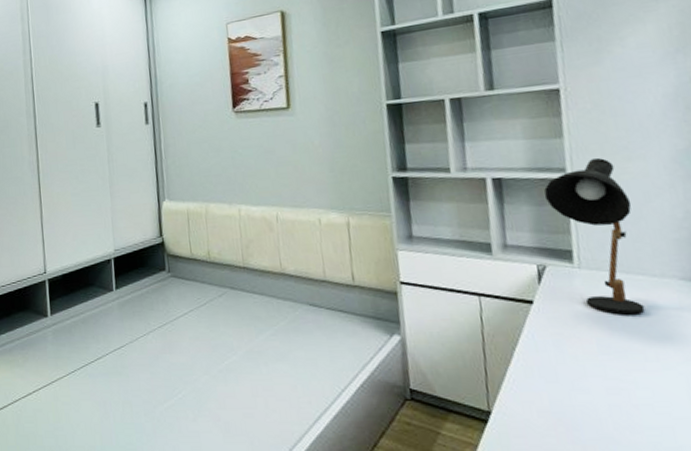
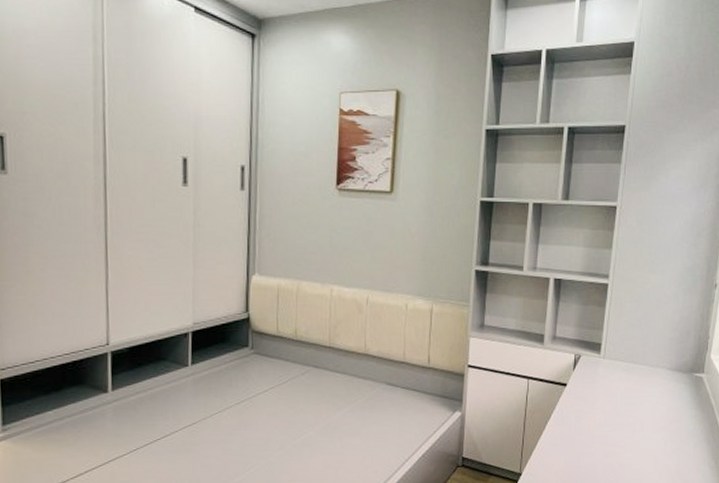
desk lamp: present [544,157,645,315] -> none [590,268,648,396]

